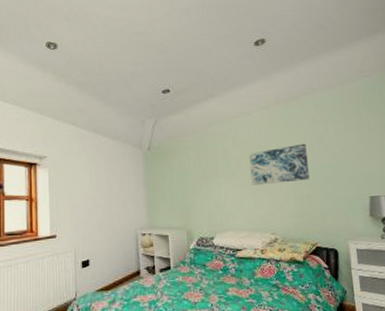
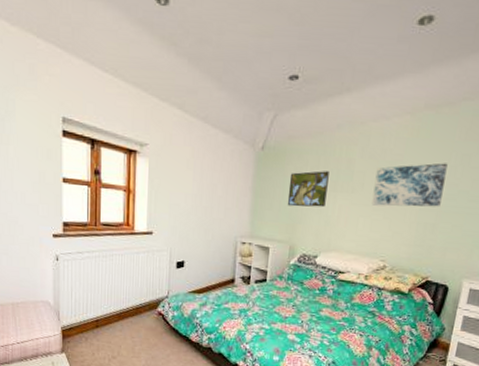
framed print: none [176,161,212,196] -> present [287,171,329,208]

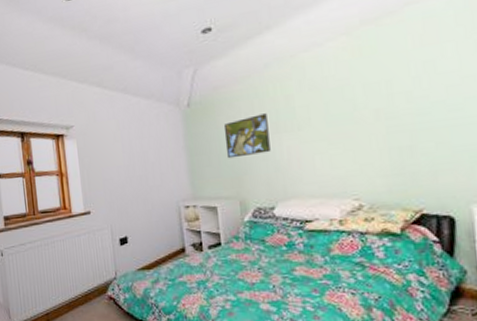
wall art: present [371,163,448,207] -> none [321,75,413,140]

